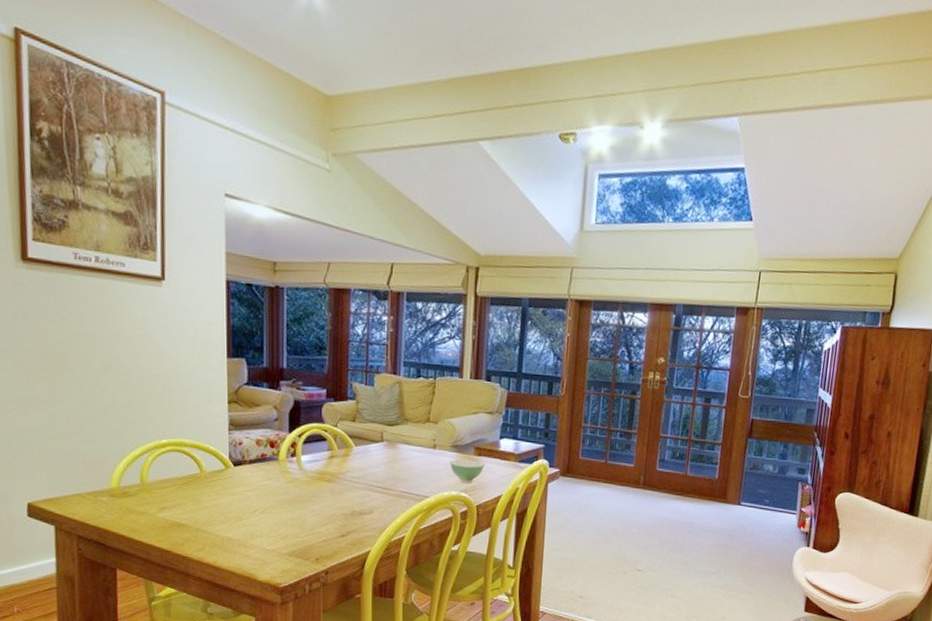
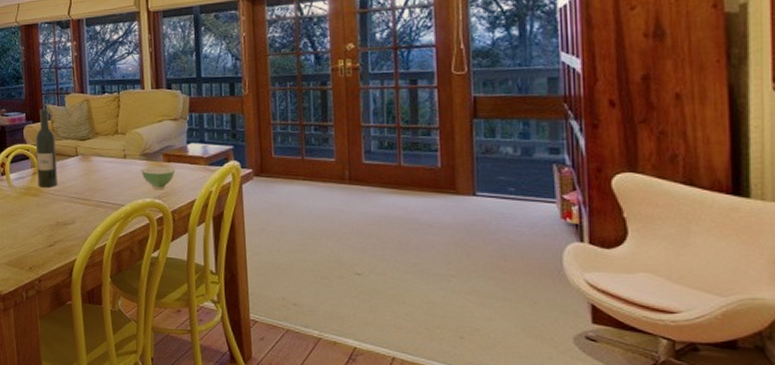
wine bottle: none [334,386,359,473] -> present [35,108,58,187]

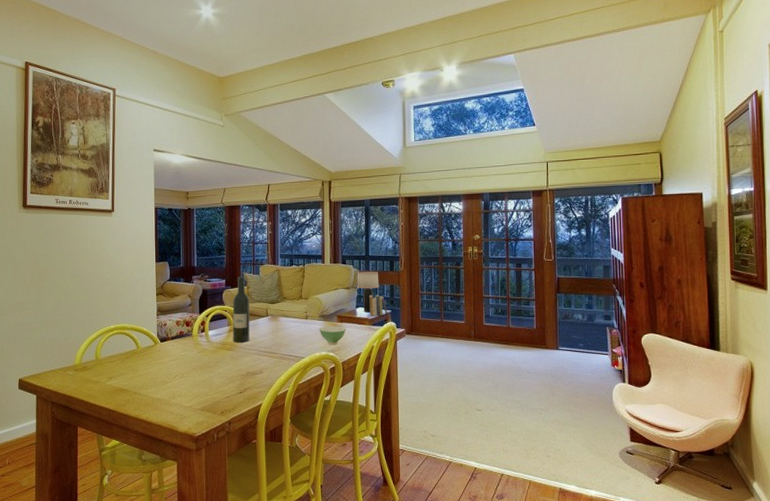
table lamp: none [186,97,217,150] -> present [357,271,379,313]
books: none [203,126,230,153] -> present [369,294,389,316]

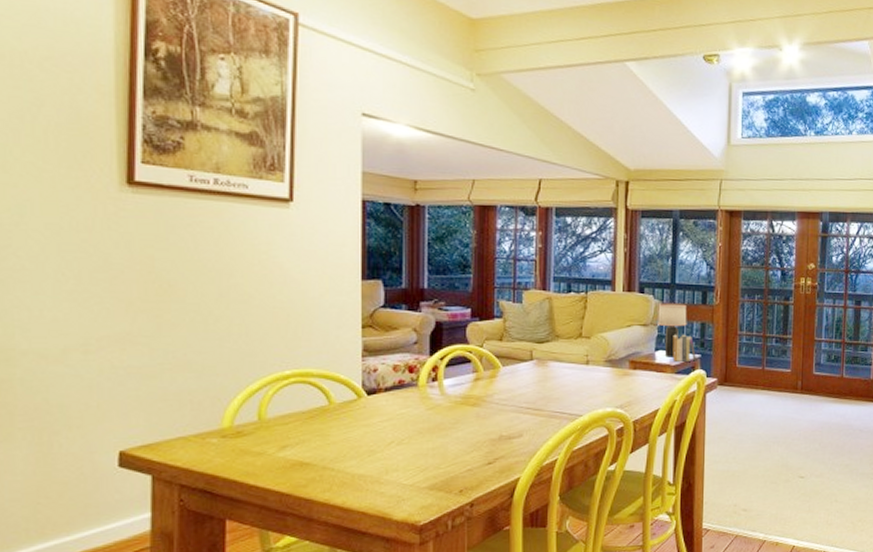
wine bottle: present [232,276,250,343] -> none [480,304,507,396]
bowl: present [319,326,346,345] -> none [604,374,641,399]

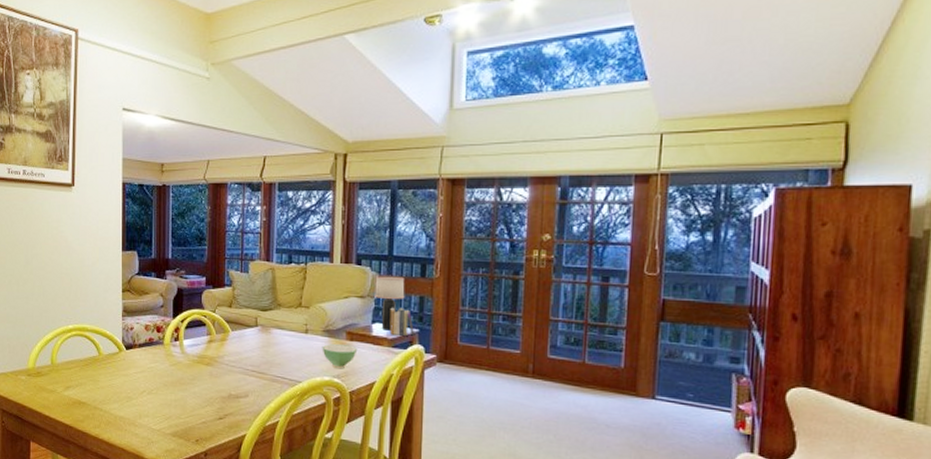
bowl: none [604,374,641,399] -> present [322,344,358,369]

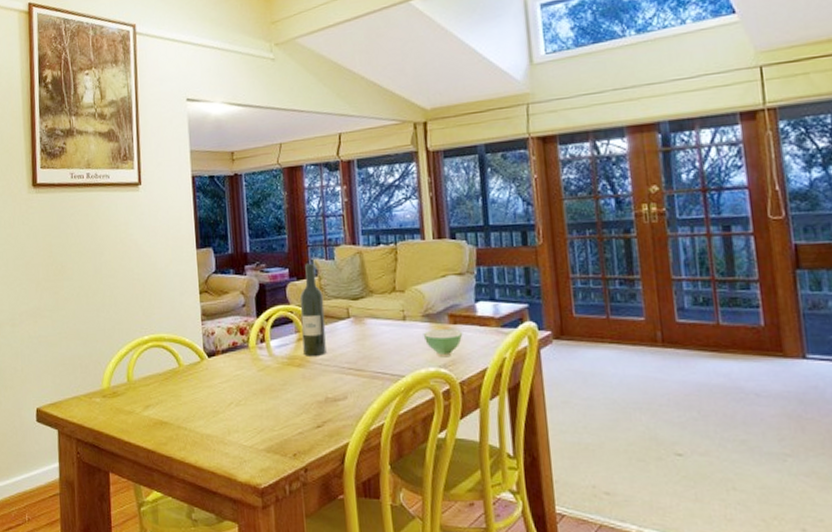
wine bottle: none [213,274,235,357] -> present [299,263,326,356]
table lamp: present [375,276,405,331] -> none [473,247,508,309]
books: present [389,307,415,336] -> none [493,281,525,313]

